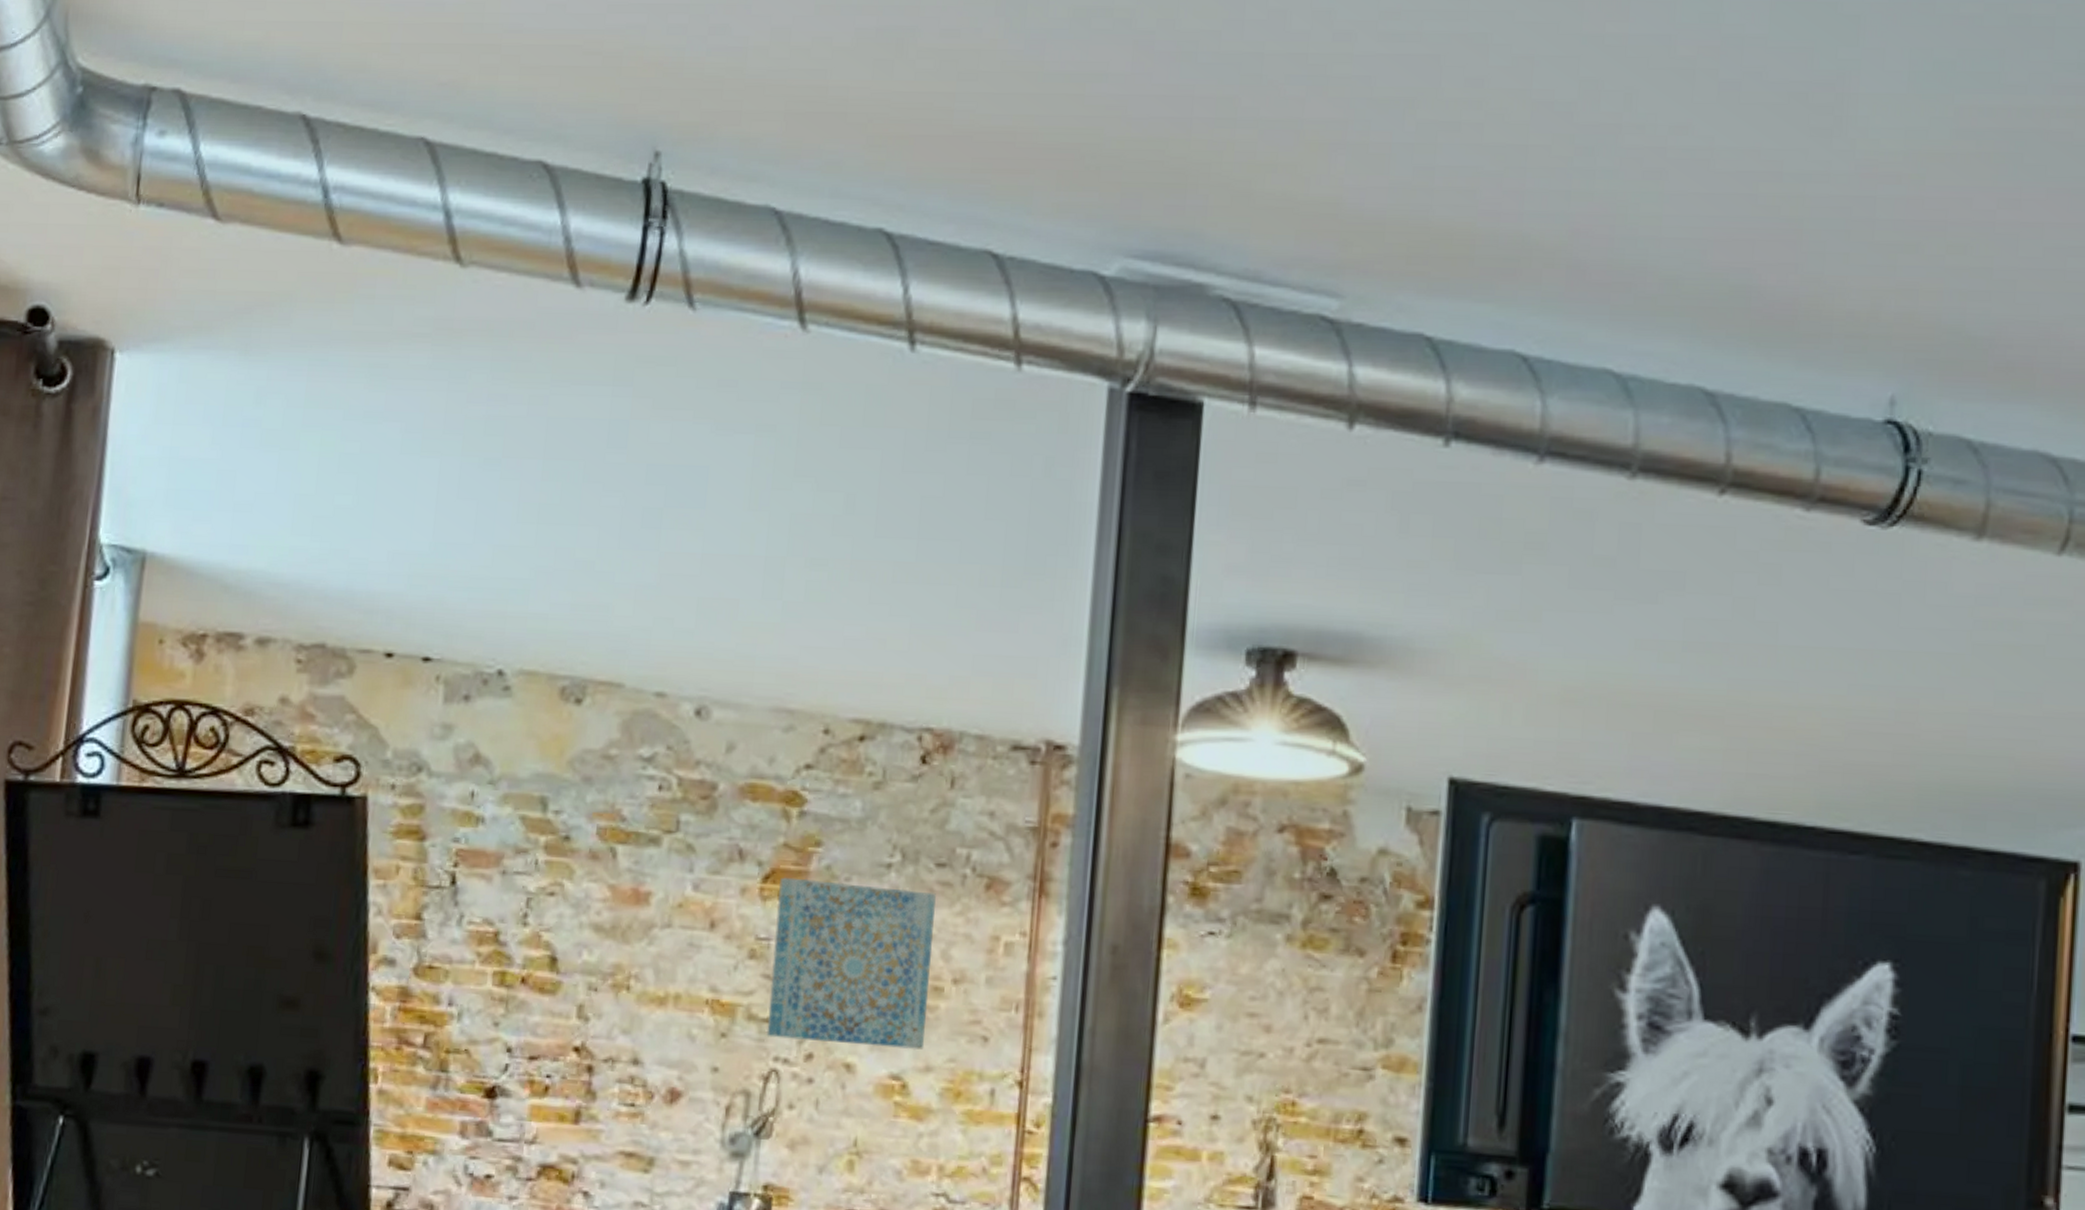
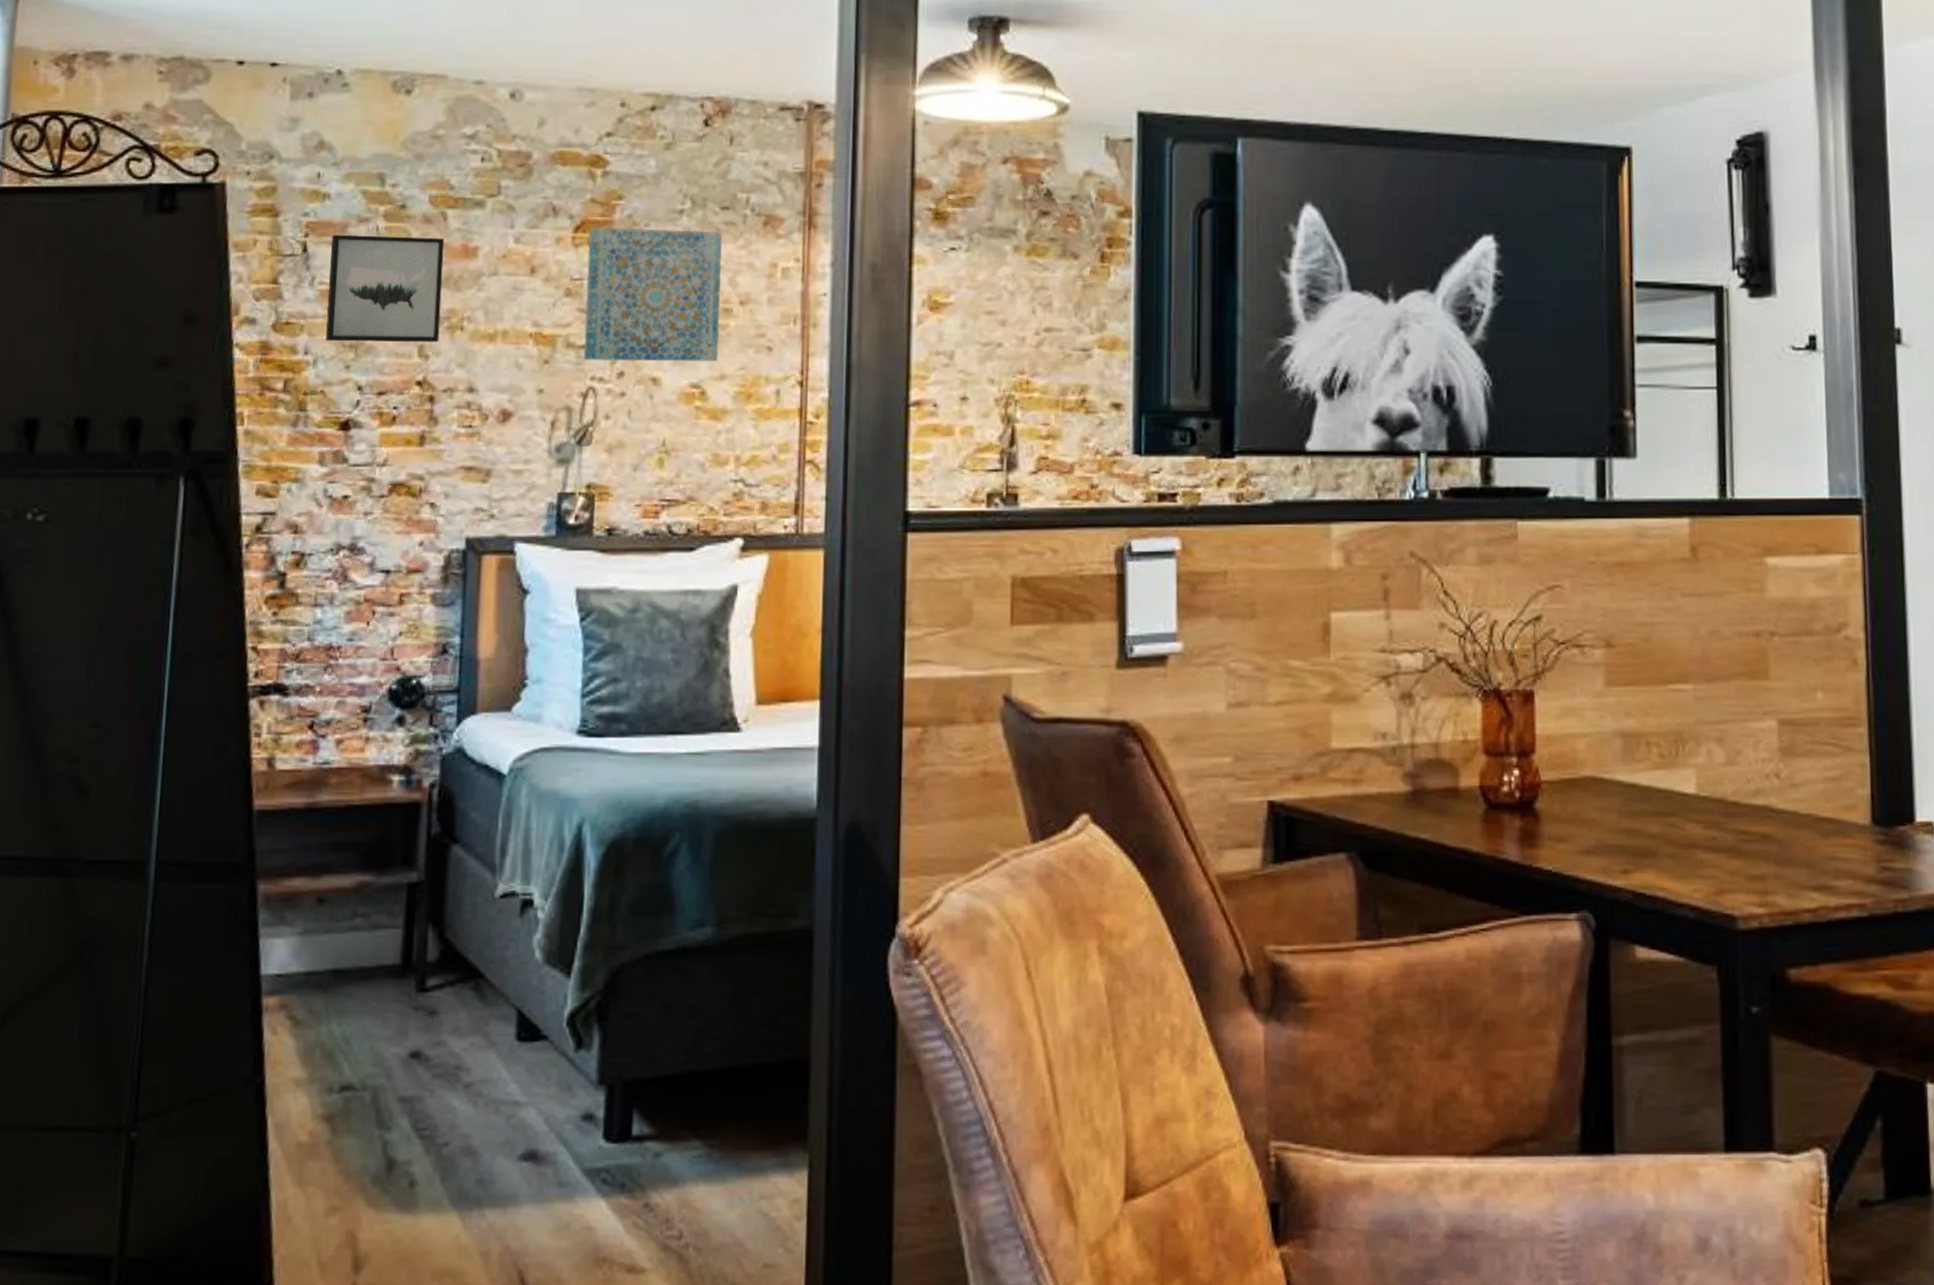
wall art: none [473,866,613,1003] -> present [326,234,445,343]

